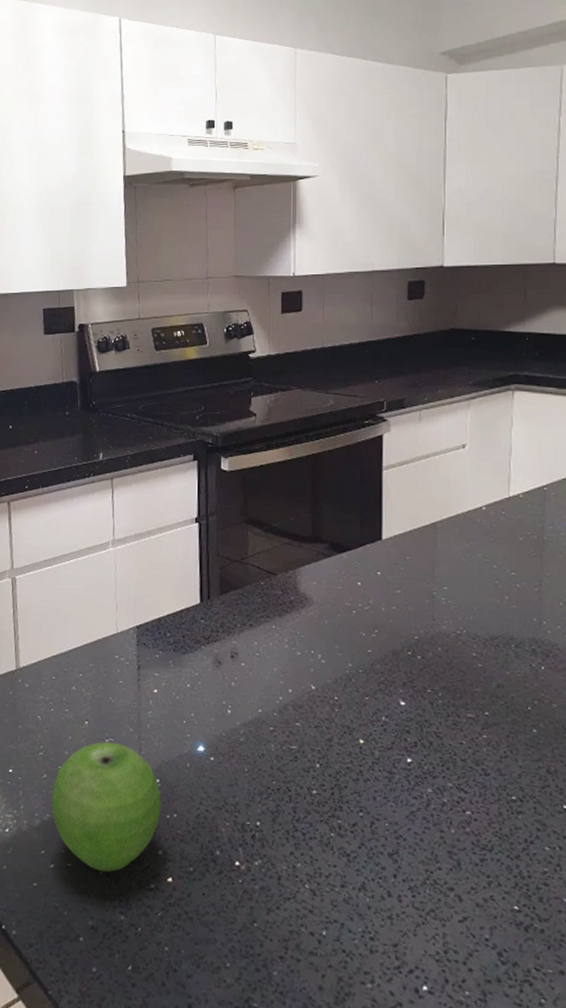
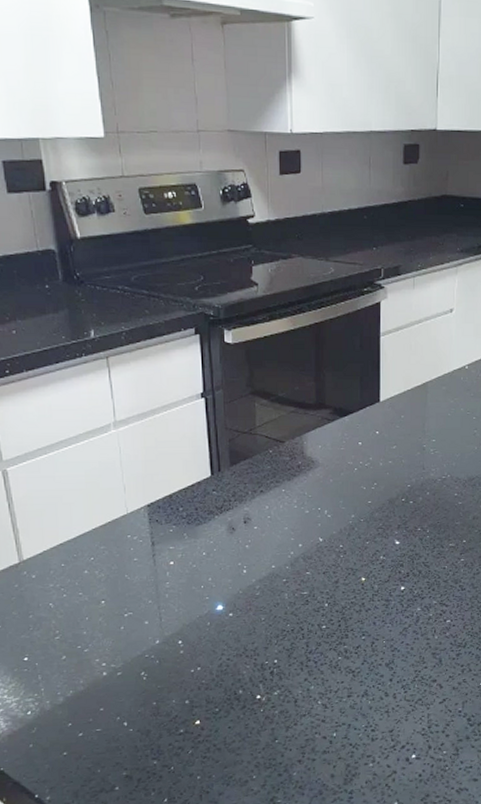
fruit: present [51,741,162,872] -> none [73,615,186,730]

